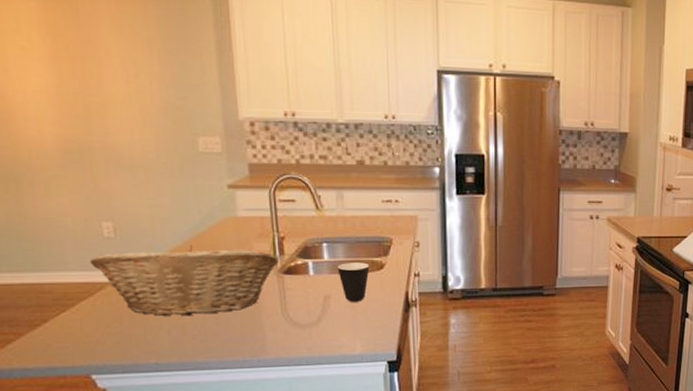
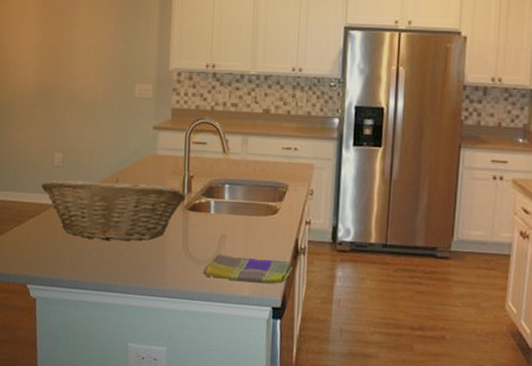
dish towel: none [308,314,406,341] -> present [202,254,293,284]
mug: present [337,262,370,302] -> none [235,205,265,244]

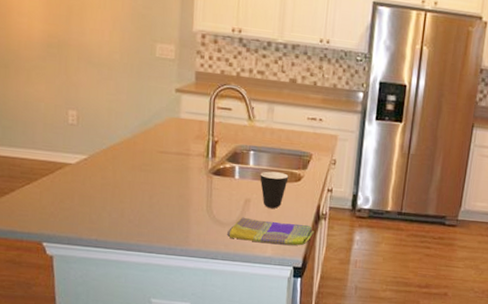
fruit basket: present [41,178,186,241] -> none [54,138,210,202]
mug: none [235,205,265,244] -> present [260,171,289,209]

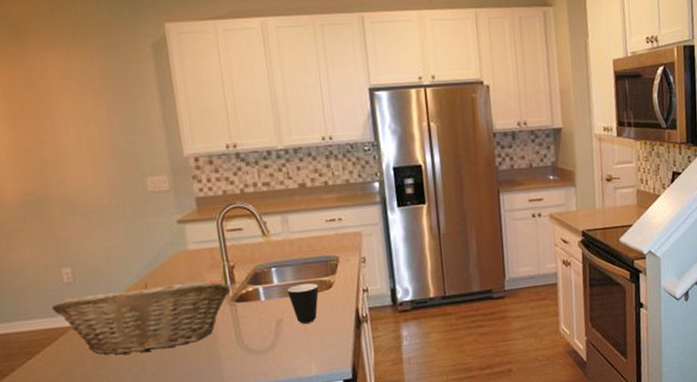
fruit basket: none [54,138,210,202] -> present [51,280,231,355]
dish towel: present [226,217,315,246] -> none [263,332,358,365]

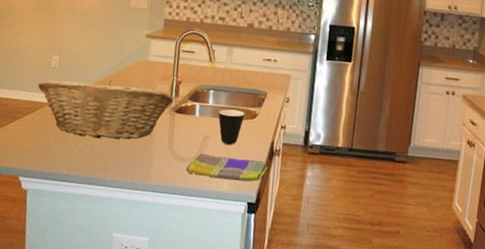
dish towel: none [263,332,358,365] -> present [185,153,268,182]

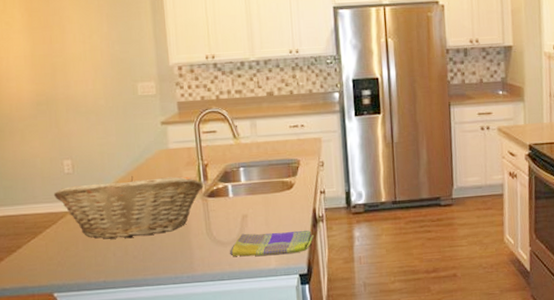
mug: present [218,109,245,145] -> none [253,183,281,220]

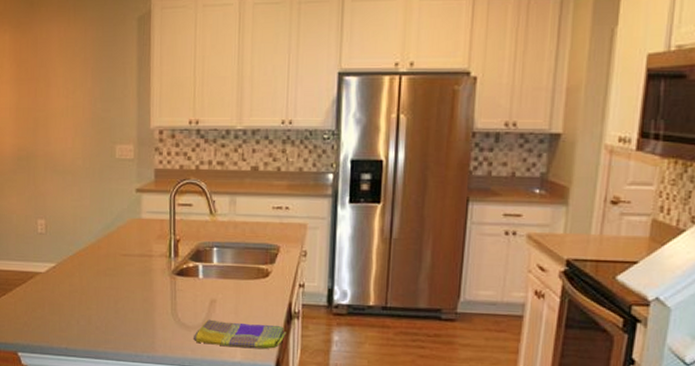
fruit basket: present [53,176,203,239] -> none [25,243,173,308]

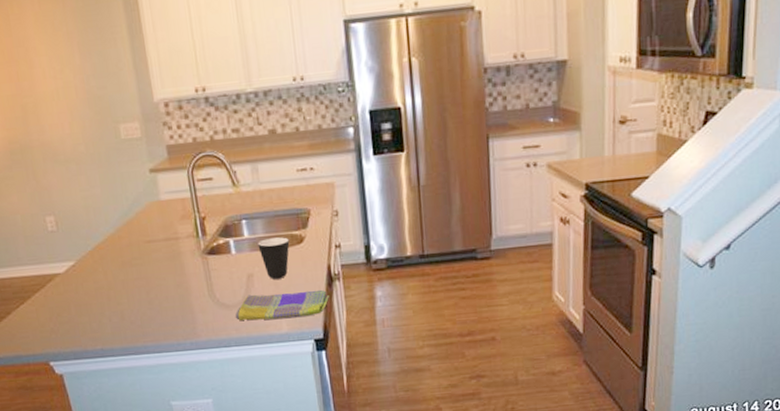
mug: none [225,268,256,309] -> present [258,237,290,280]

